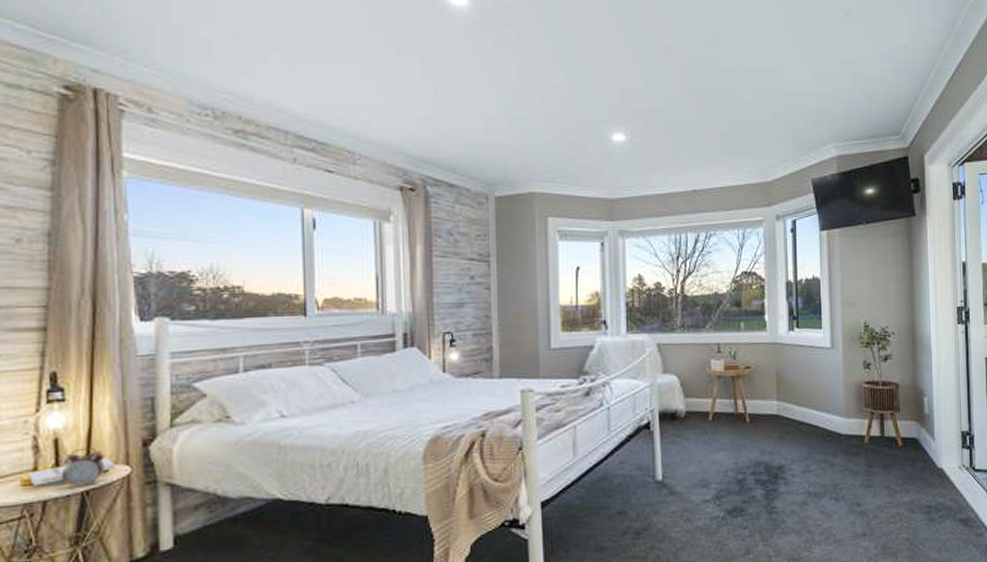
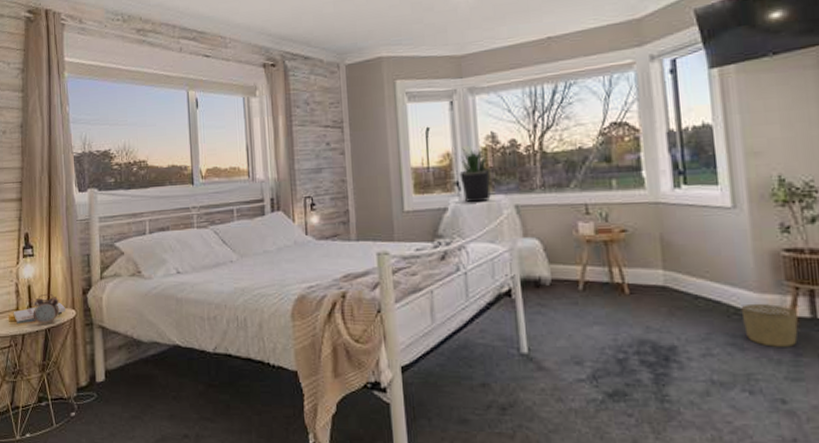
planter: none [607,288,636,341] -> present [459,148,491,203]
basket: none [832,426,872,461] -> present [740,303,799,347]

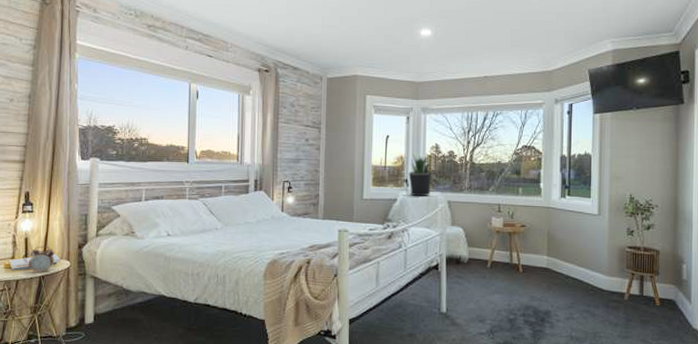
basket: present [740,303,799,347] -> none [595,283,632,314]

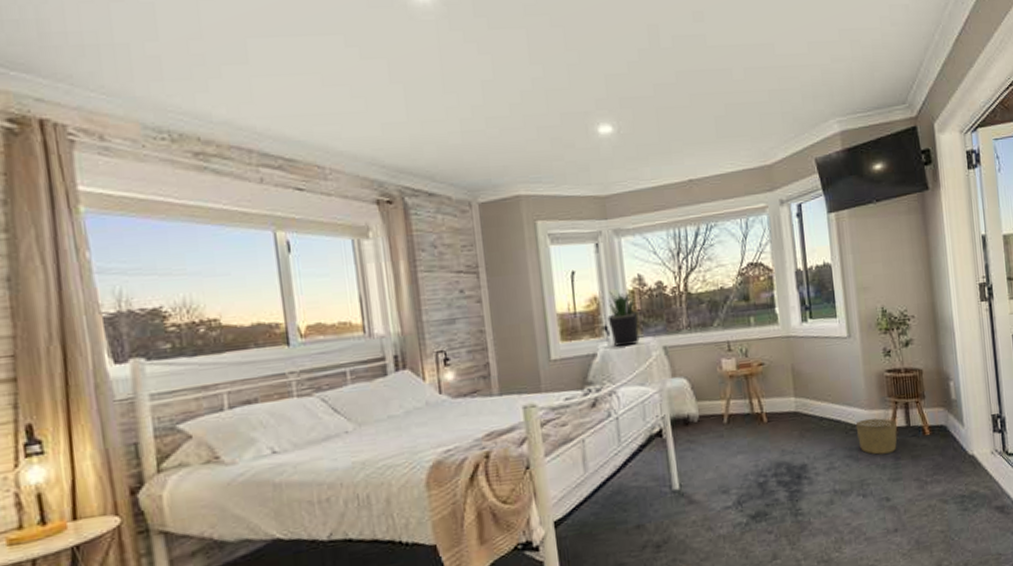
books: present [8,254,61,271] -> none [13,509,105,548]
alarm clock: present [28,245,55,274] -> none [48,500,94,546]
basket: none [595,283,632,314] -> present [855,416,898,455]

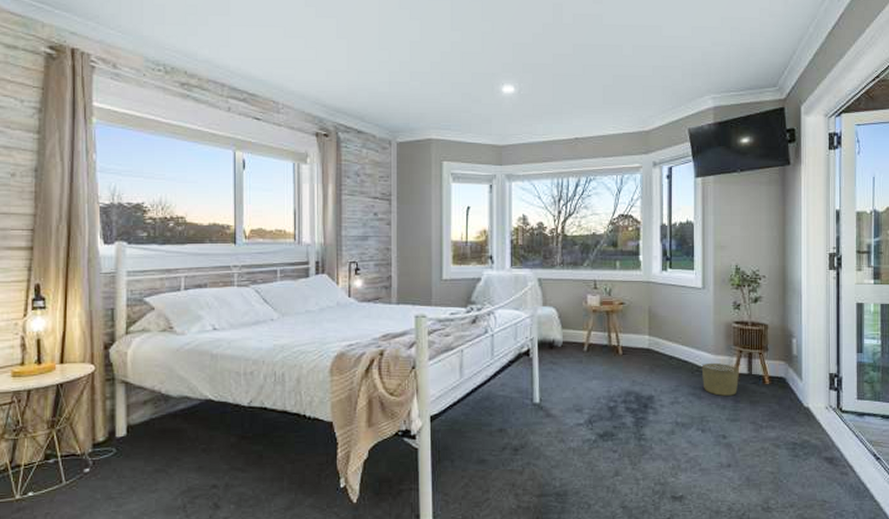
planter: present [607,291,640,347] -> none [493,227,520,275]

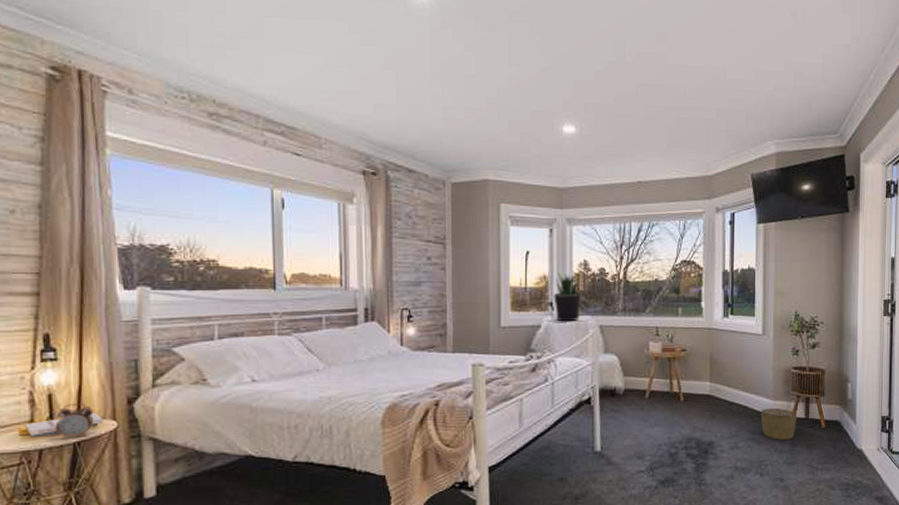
books: none [17,356,83,380] -> present [25,412,104,439]
alarm clock: none [42,347,75,382] -> present [55,403,94,441]
planter: none [493,227,520,275] -> present [553,272,581,322]

